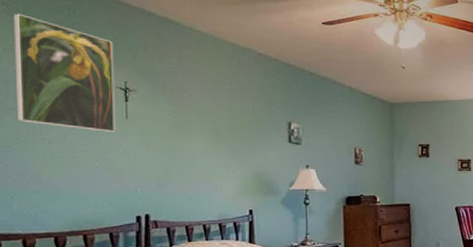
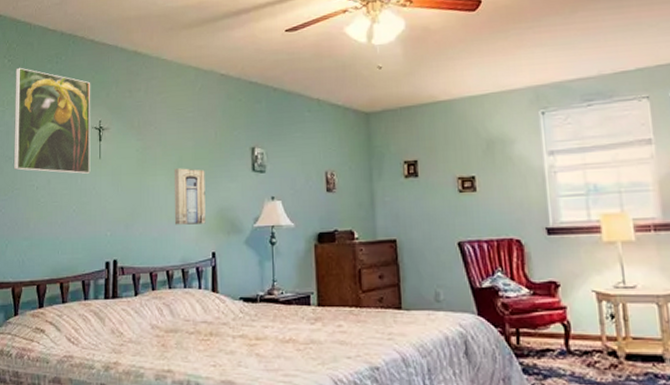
wall art: none [210,134,243,185] -> present [174,168,206,225]

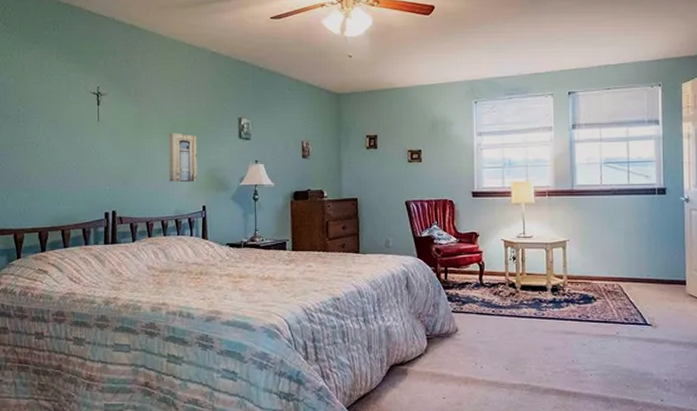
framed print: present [13,67,91,174] -> none [11,31,89,134]

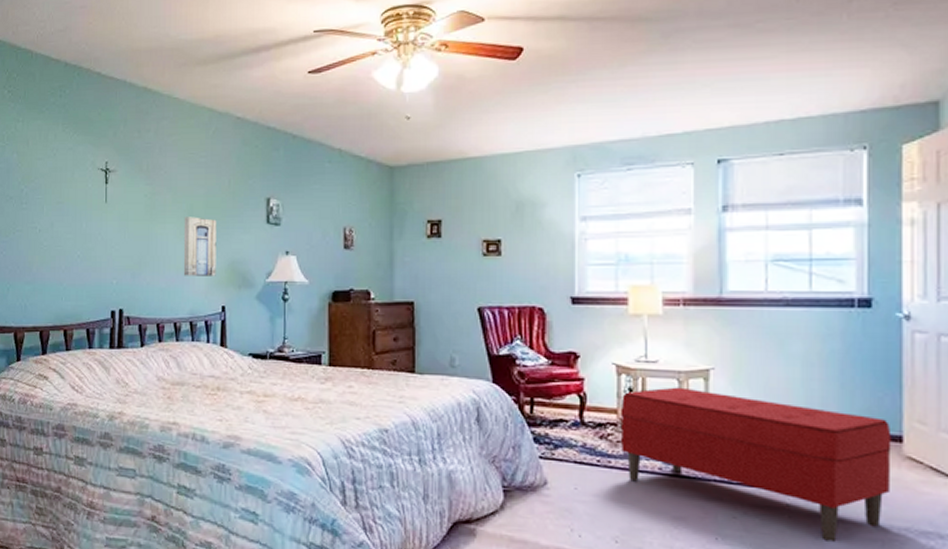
bench: none [507,254,680,356] -> present [620,387,892,542]

